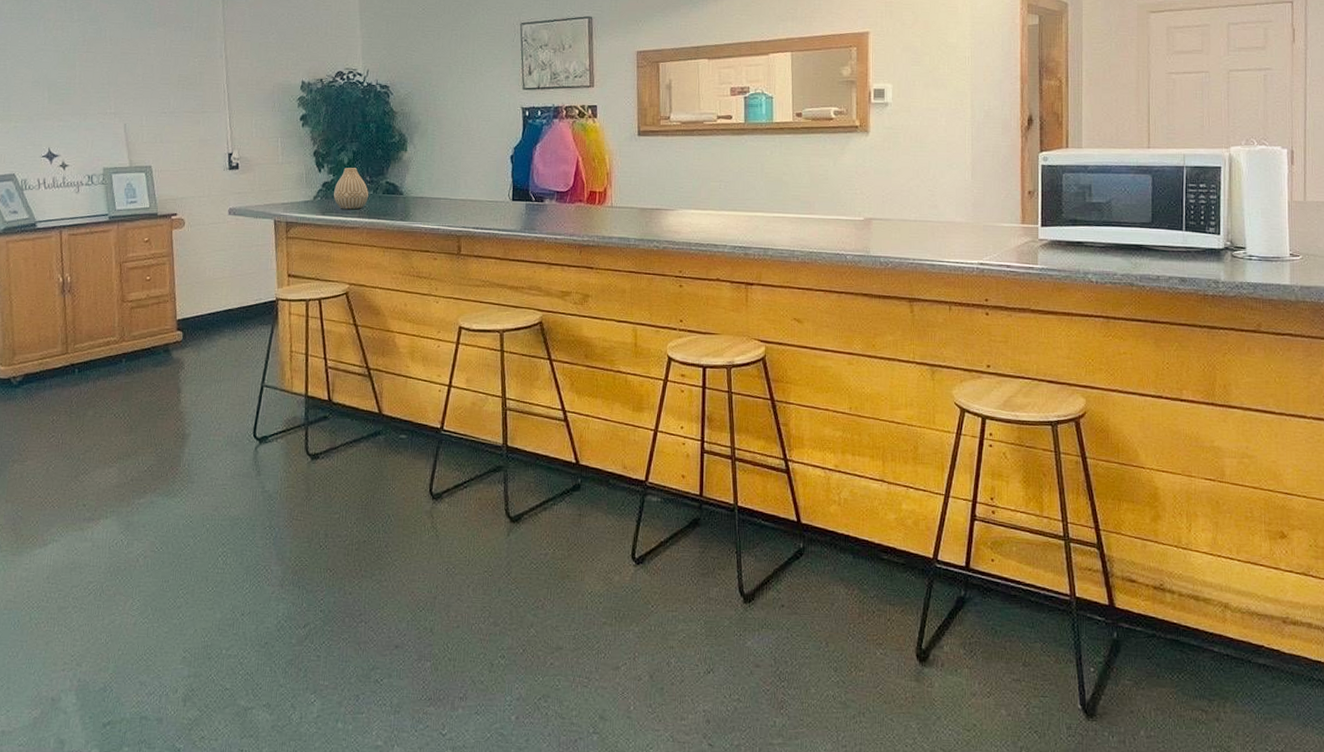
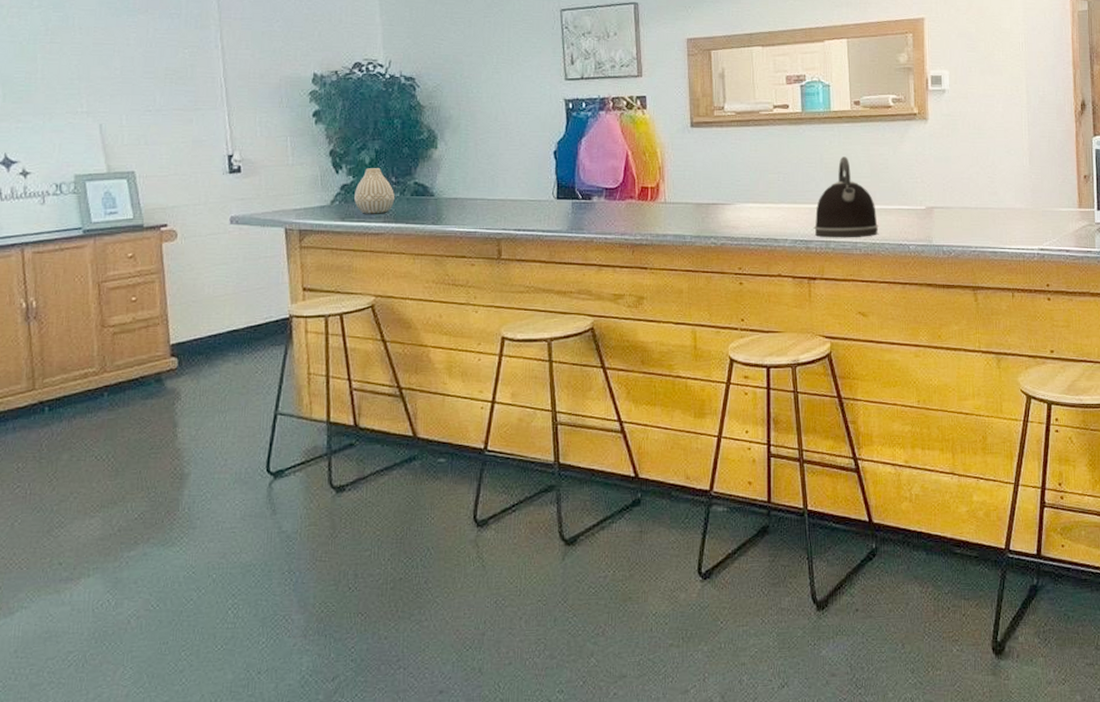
kettle: none [753,167,817,245] -> present [814,156,879,237]

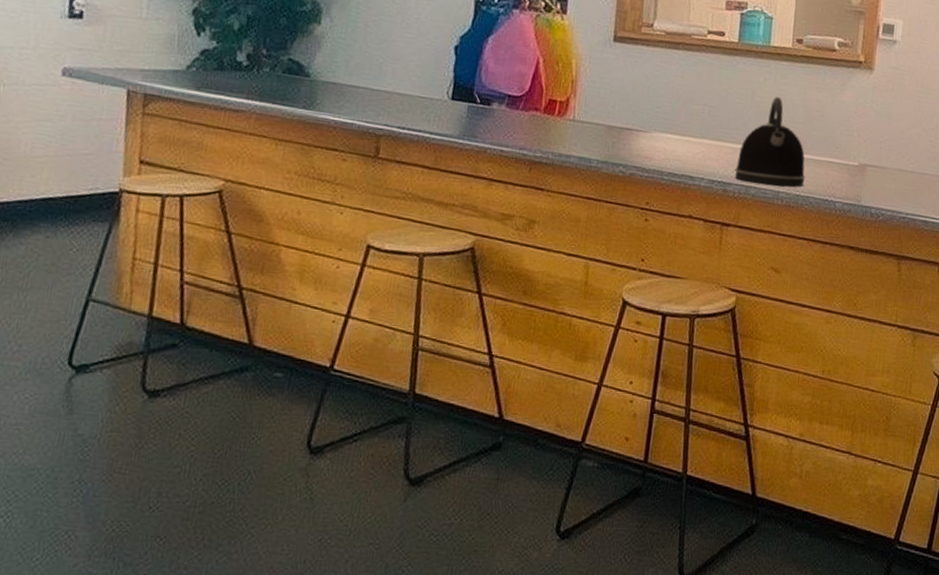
vase: present [354,168,394,215] -> none [215,34,264,90]

